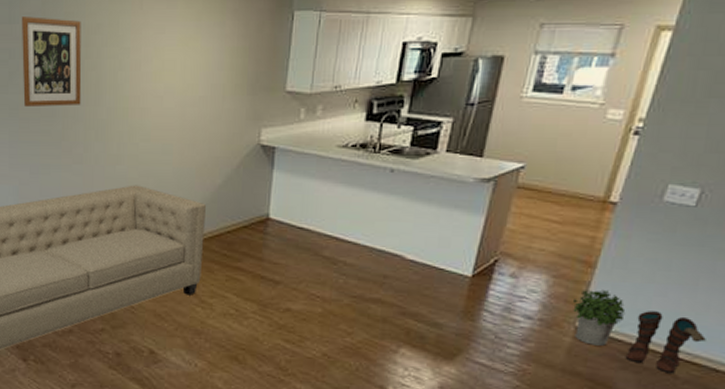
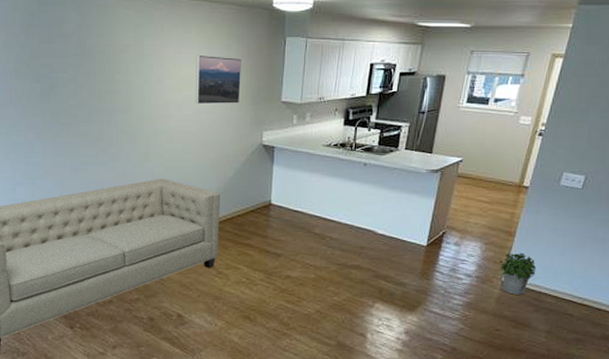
wall art: present [22,16,82,108] -> none [60,37,114,114]
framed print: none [178,34,238,96] -> present [195,54,242,105]
boots: present [625,311,706,374] -> none [537,267,592,314]

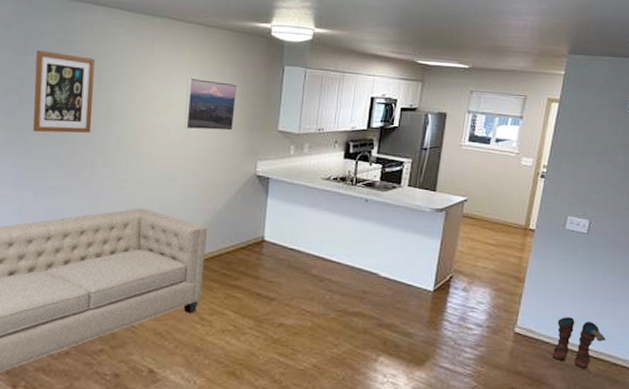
wall art: none [60,37,114,114] -> present [32,50,95,133]
potted plant: present [499,252,537,295] -> none [510,300,549,348]
boots: none [537,267,592,314] -> present [552,317,606,369]

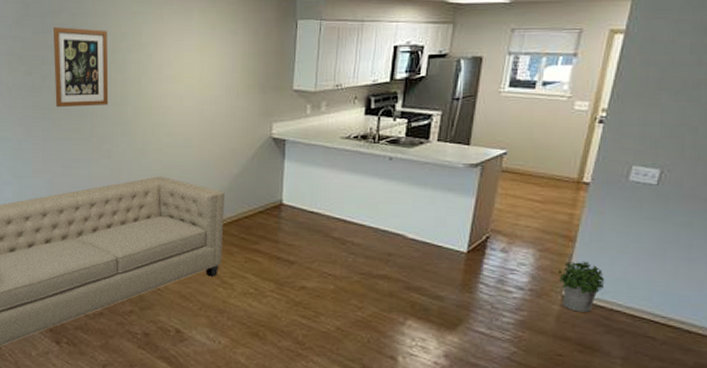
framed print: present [183,77,238,131] -> none [196,41,249,95]
potted plant: none [510,300,549,348] -> present [557,261,605,312]
boots: present [552,317,606,369] -> none [608,279,677,336]

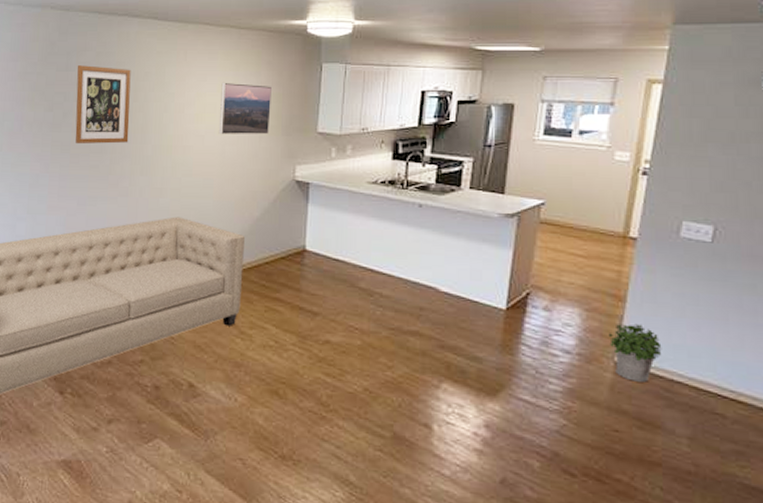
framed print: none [196,41,249,95] -> present [218,82,273,135]

